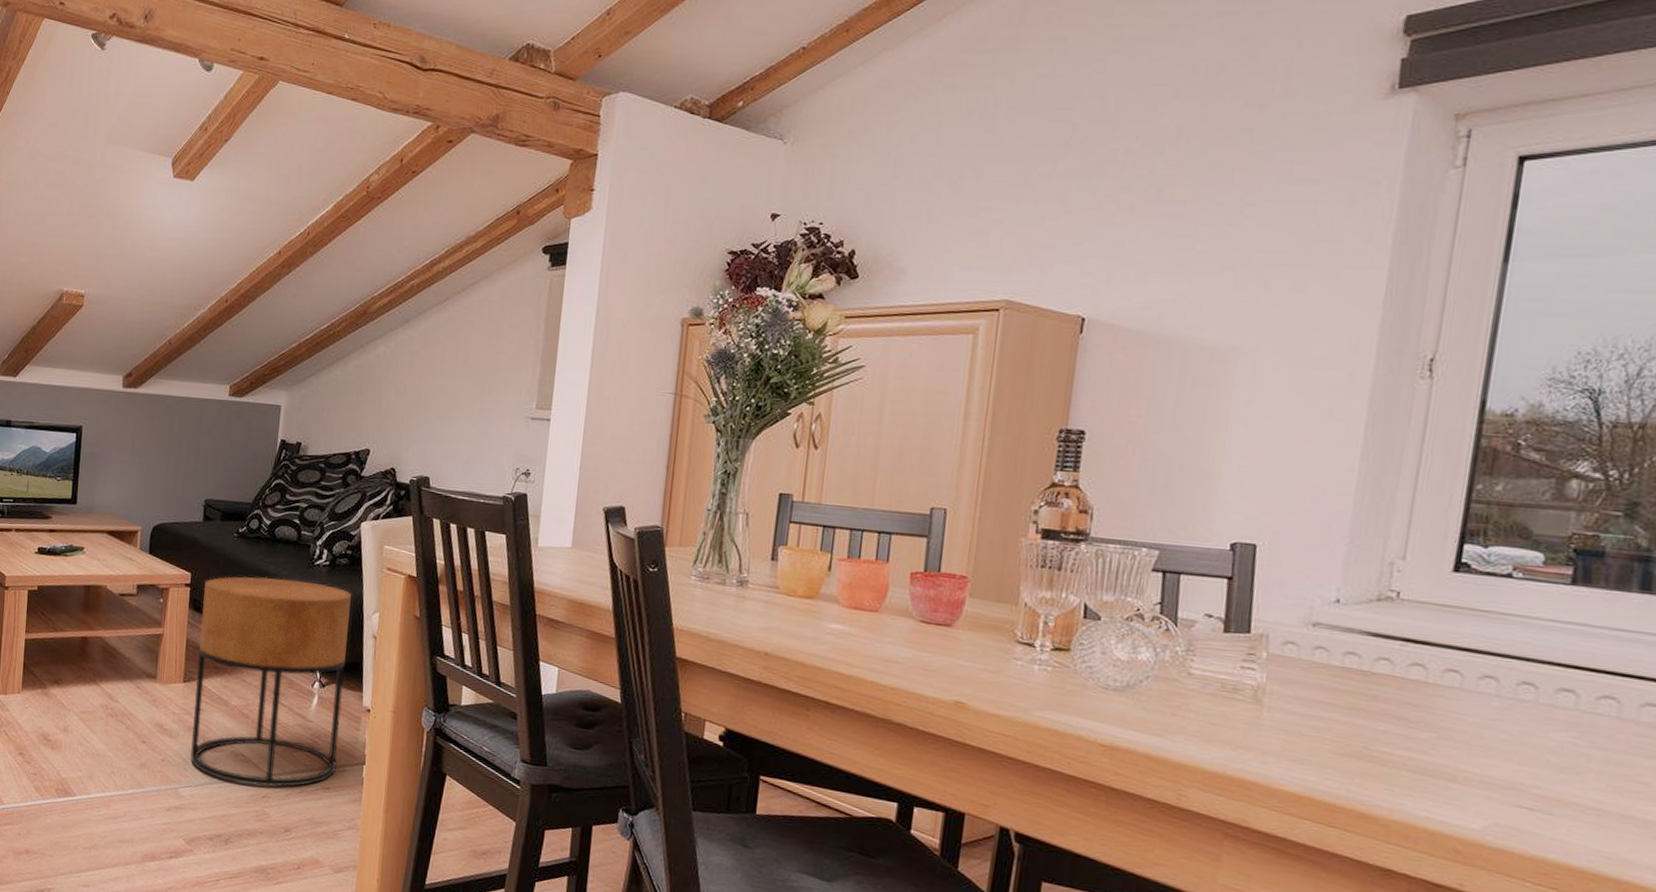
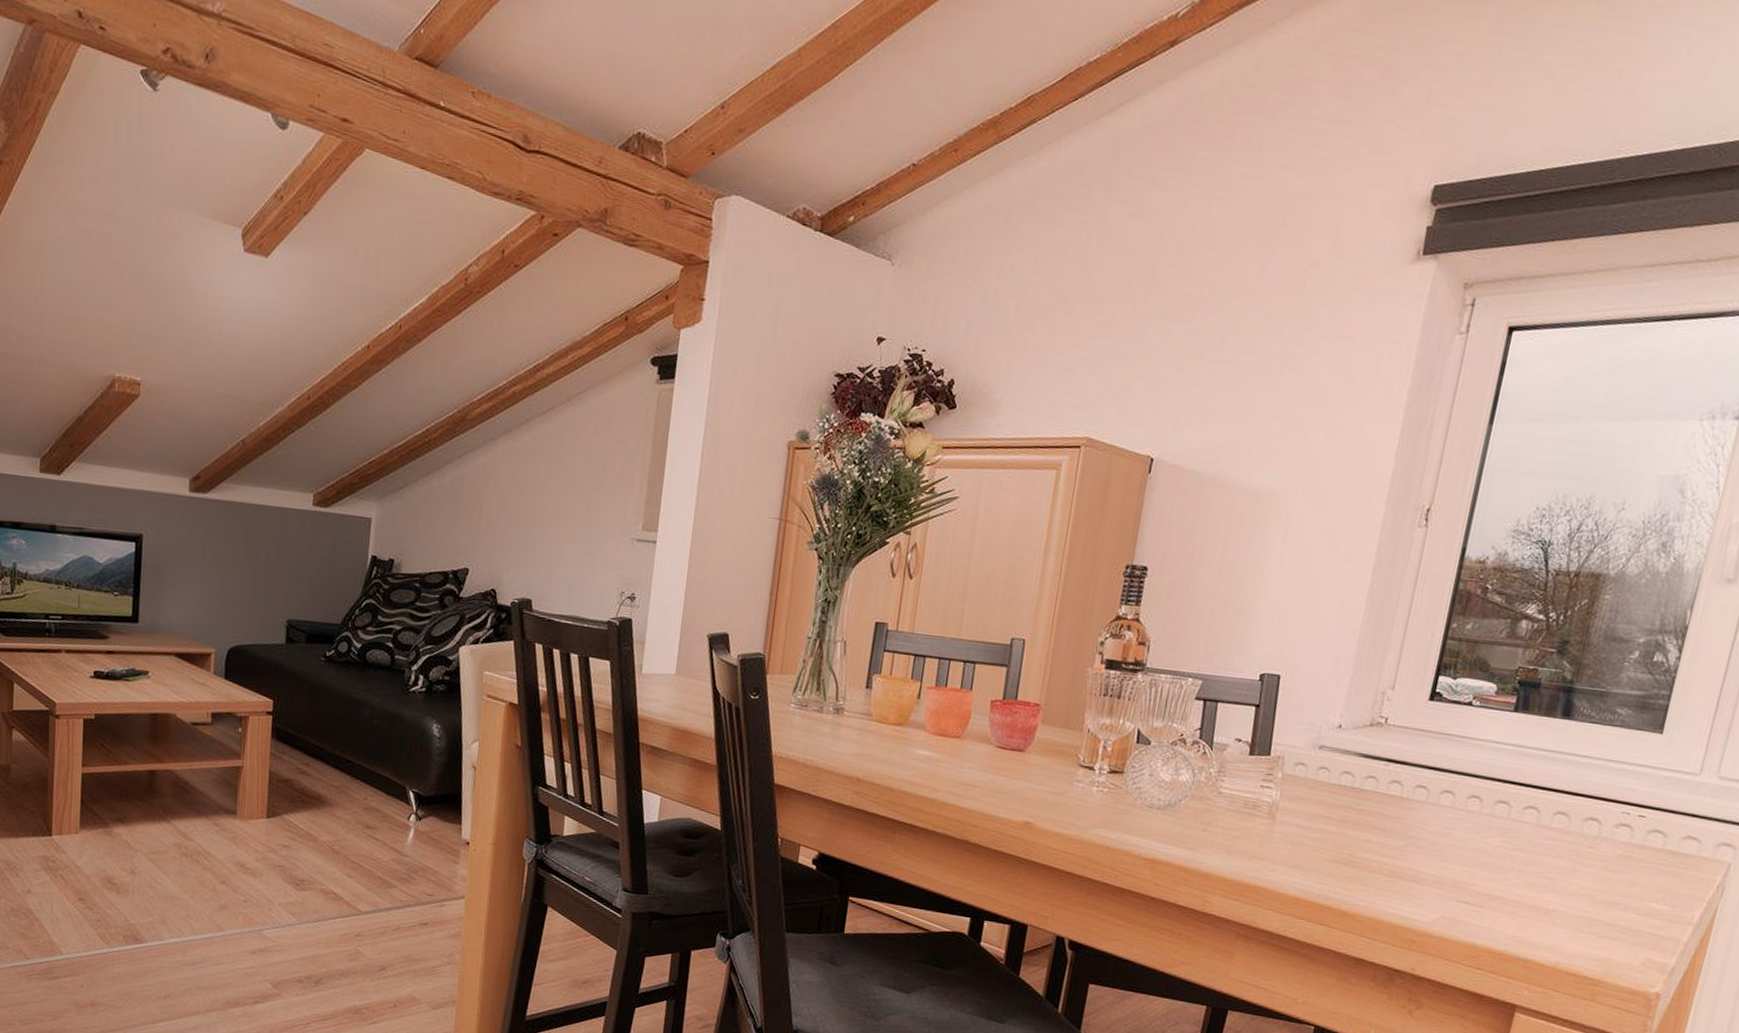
side table: present [190,576,353,787] -> none [276,703,451,925]

